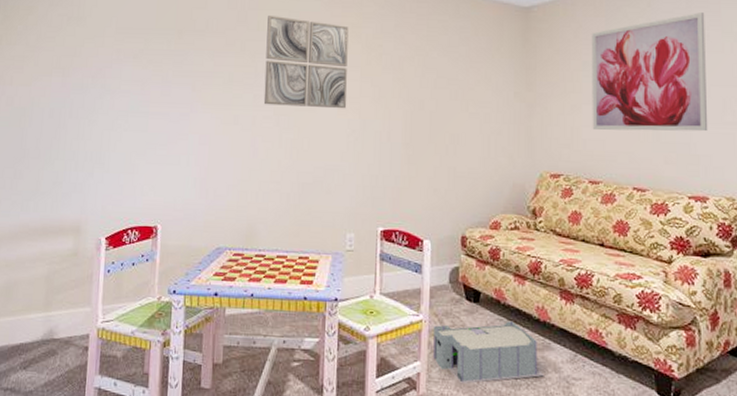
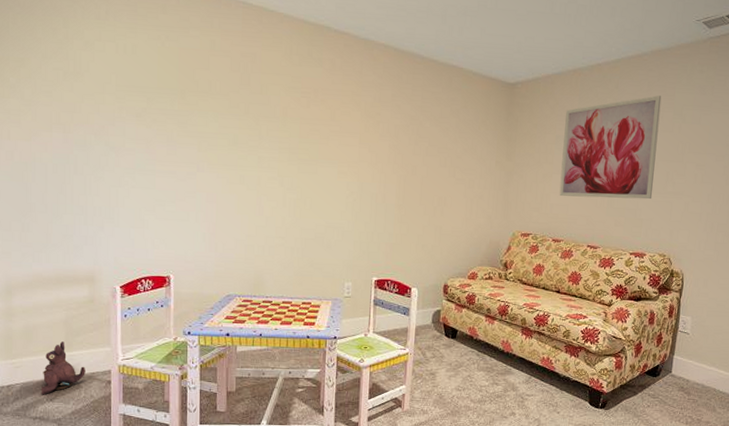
plush toy: none [14,300,63,362] -> present [40,341,85,395]
wall art: present [263,15,349,109] -> none [268,79,349,172]
storage bin: present [433,321,544,384] -> none [416,352,504,402]

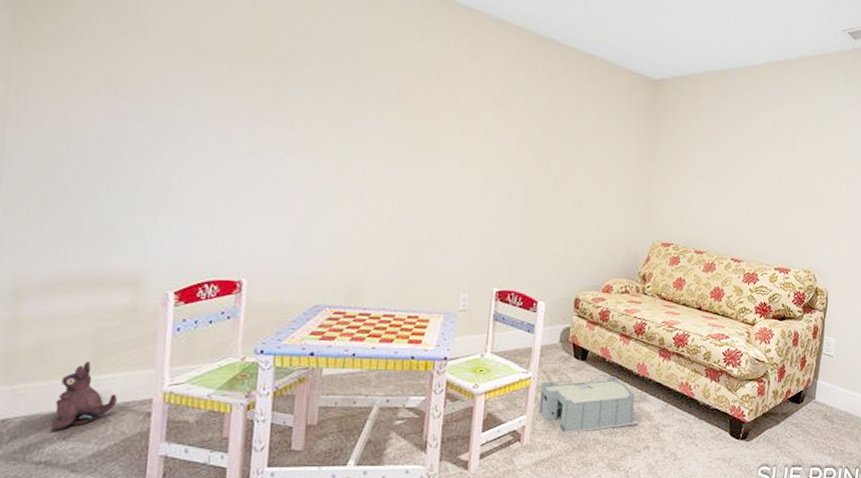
storage bin: none [416,352,504,402] -> present [539,376,638,435]
wall art: present [559,95,662,200] -> none [703,103,808,212]

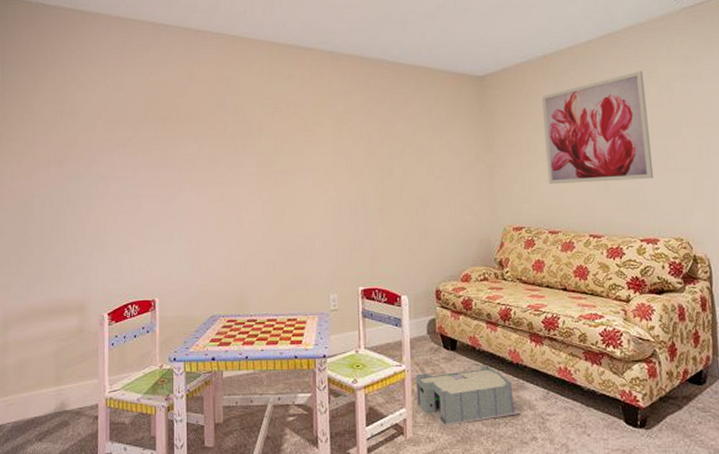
plush toy: present [50,361,117,432] -> none [30,375,74,435]
wall art: none [703,103,808,212] -> present [542,71,654,185]

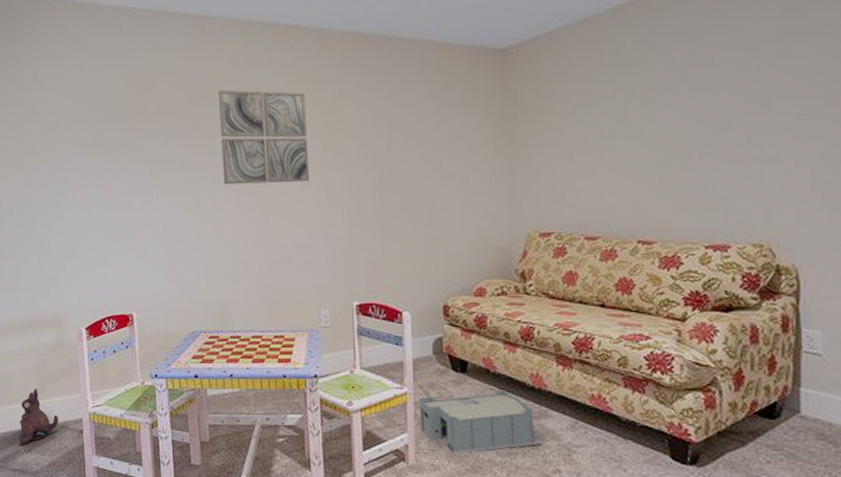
plush toy: none [30,375,74,435] -> present [19,389,59,446]
wall art: none [245,98,323,181] -> present [219,89,310,185]
wall art: present [542,71,654,185] -> none [583,30,729,181]

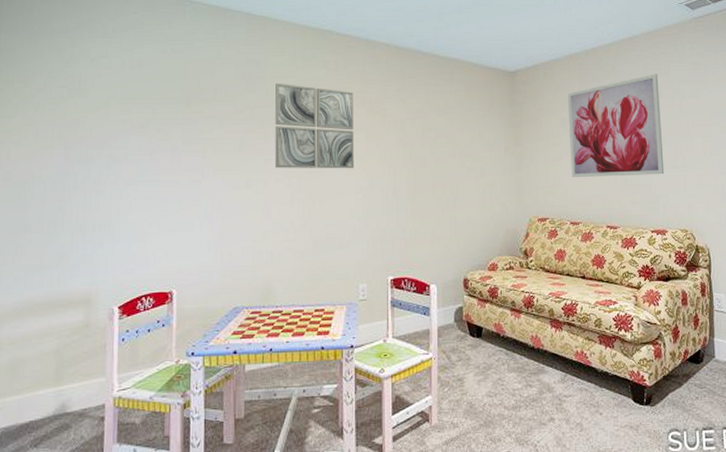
plush toy: present [19,389,59,446] -> none [24,375,76,441]
storage bin: present [420,390,542,455] -> none [443,351,540,412]
wall art: none [583,30,729,181] -> present [568,74,665,178]

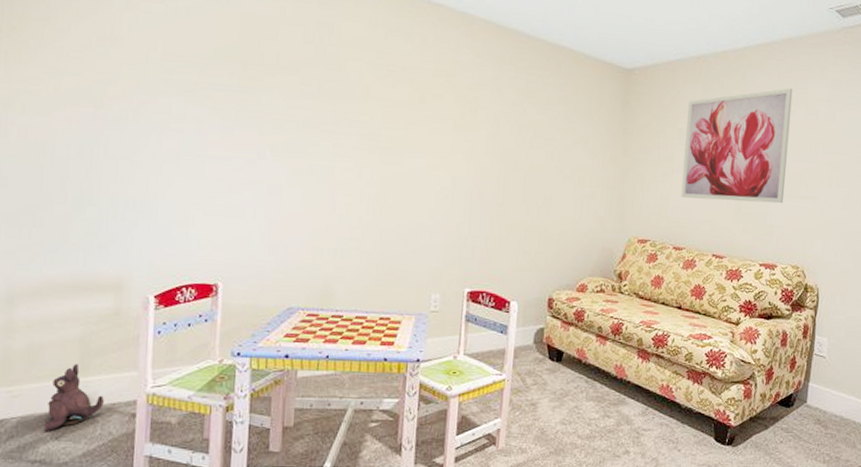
plush toy: none [24,375,76,441] -> present [43,364,104,432]
wall art: present [274,82,355,169] -> none [344,53,442,164]

